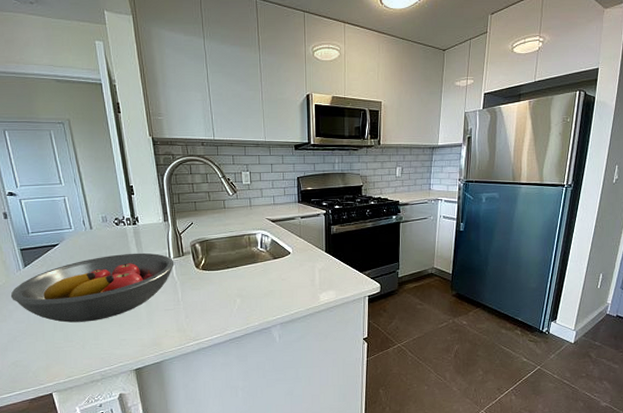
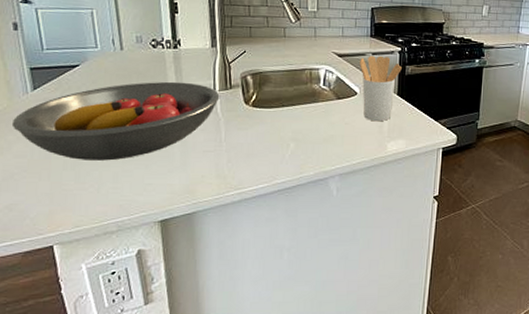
utensil holder: none [290,218,328,276] -> present [359,55,402,122]

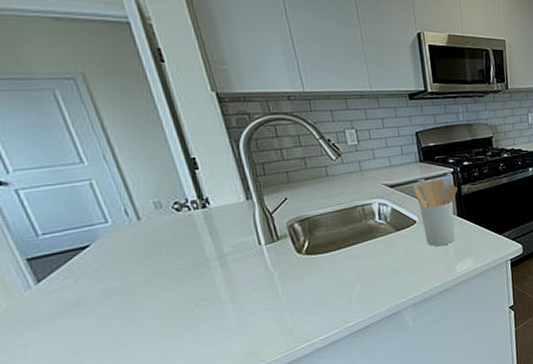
fruit bowl: present [11,81,220,161] -> none [19,241,268,349]

